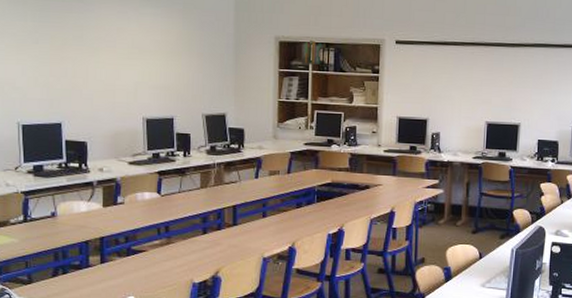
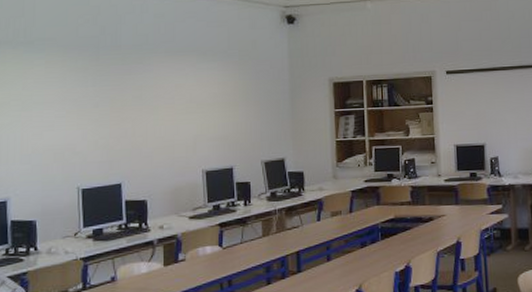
books: present [301,41,327,66] -> none [355,79,380,103]

